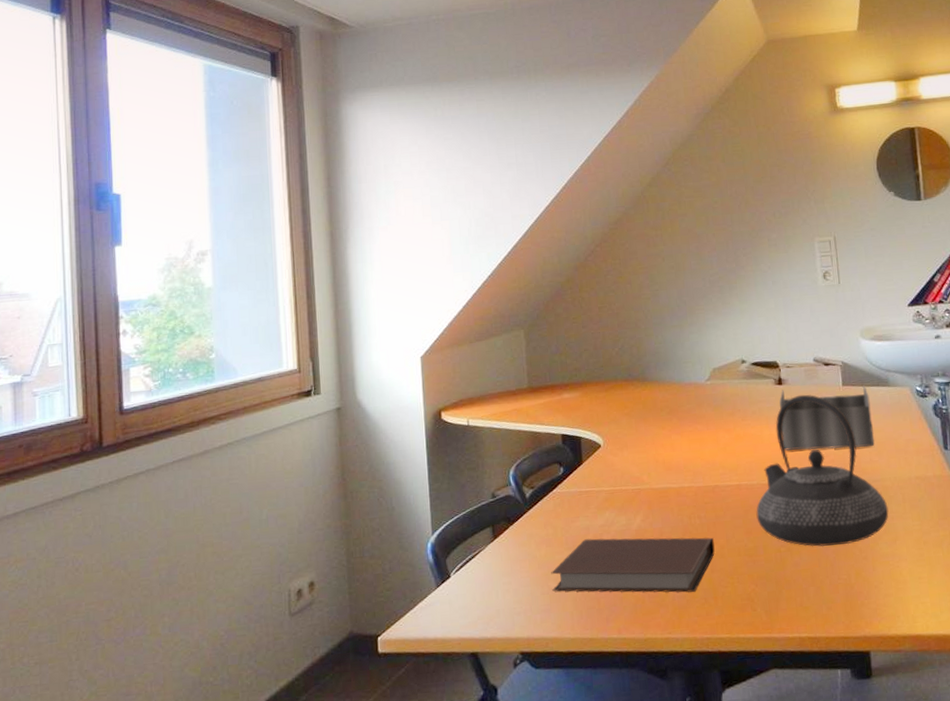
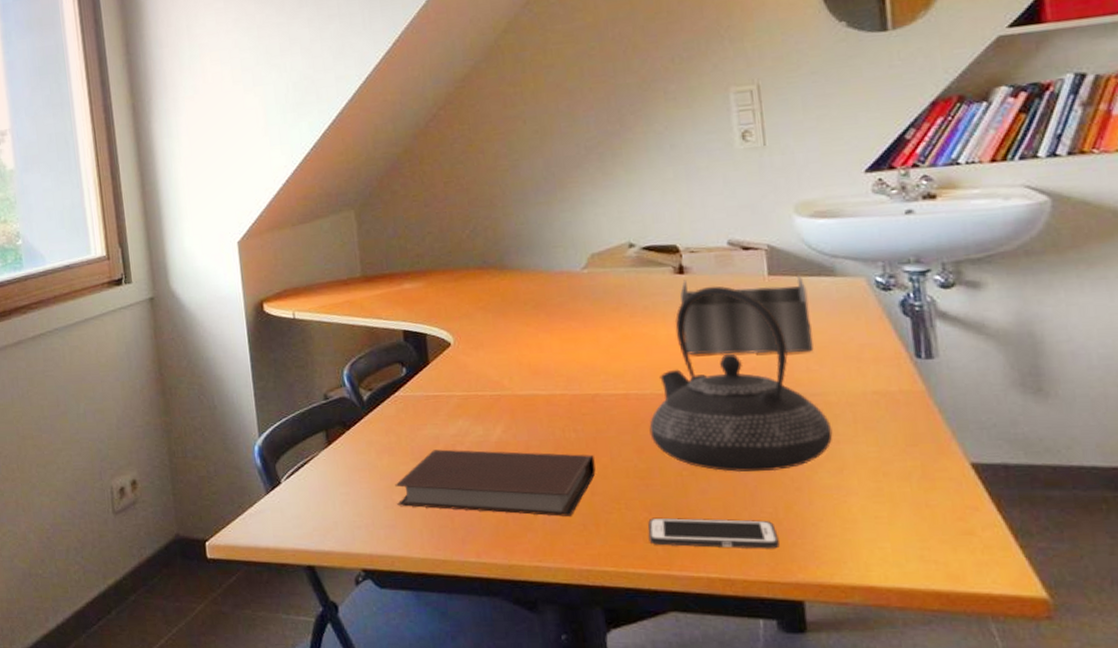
cell phone: none [754,585,852,613] -> present [648,517,780,549]

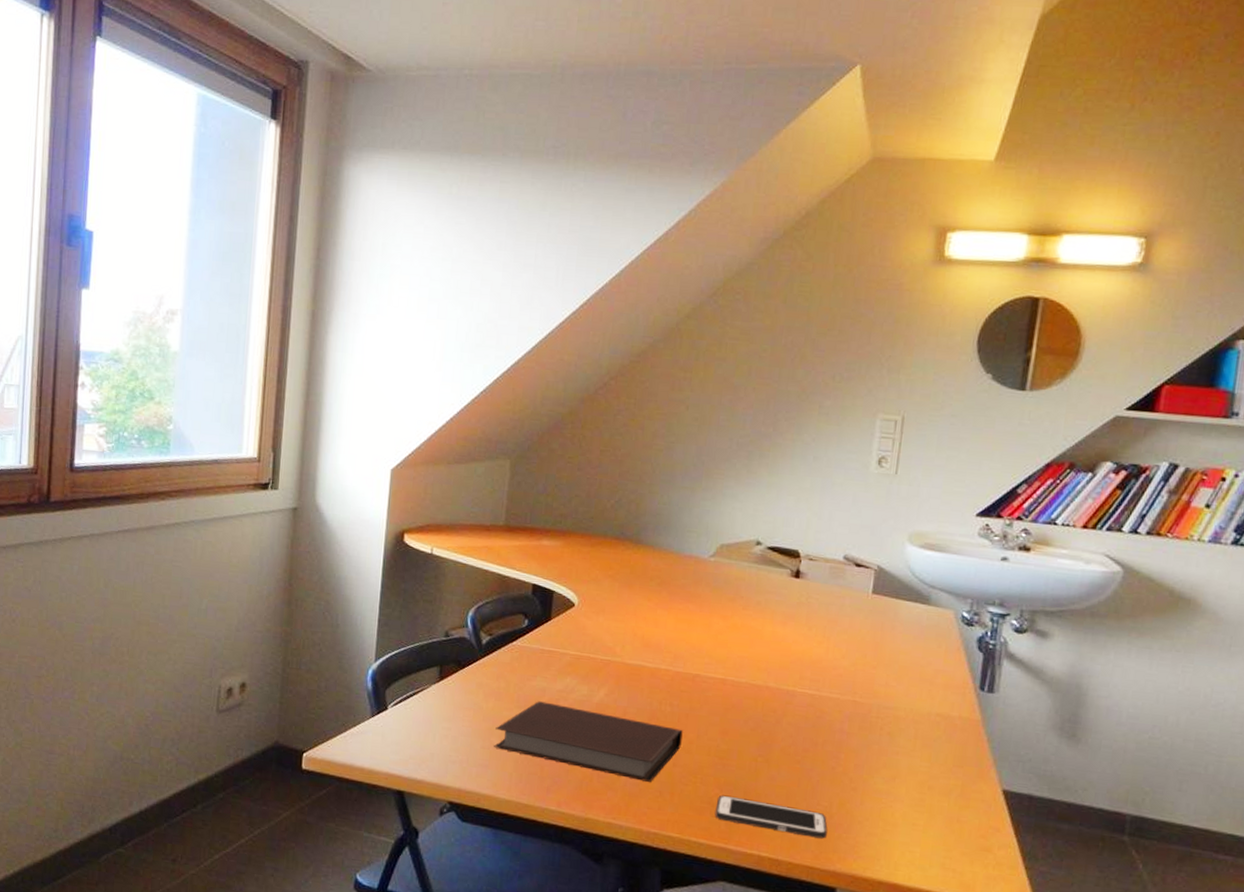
teapot: present [649,286,833,472] -> none [737,593,895,770]
desk organizer: present [680,275,814,355] -> none [786,584,902,669]

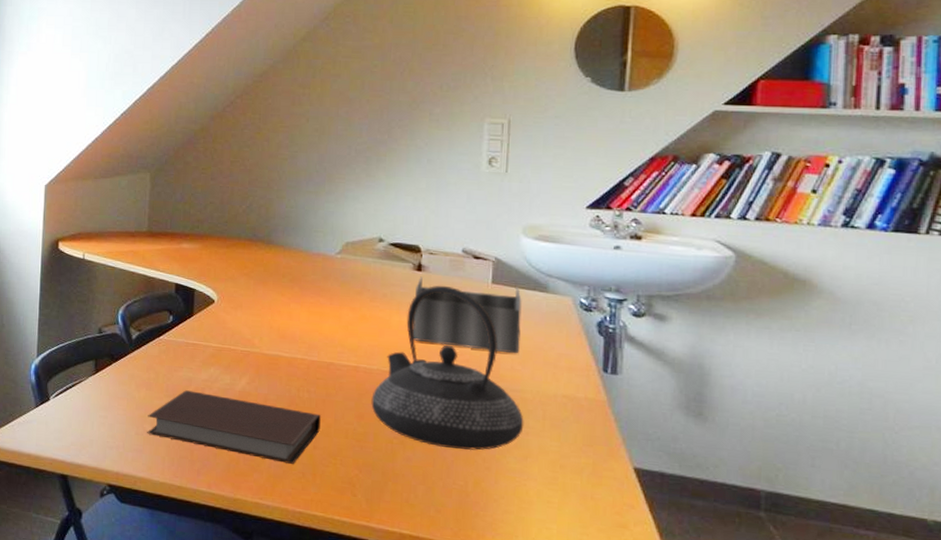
cell phone: present [714,794,828,839] -> none [356,475,465,517]
teapot: none [737,593,895,770] -> present [371,285,524,451]
desk organizer: none [786,584,902,669] -> present [413,276,522,354]

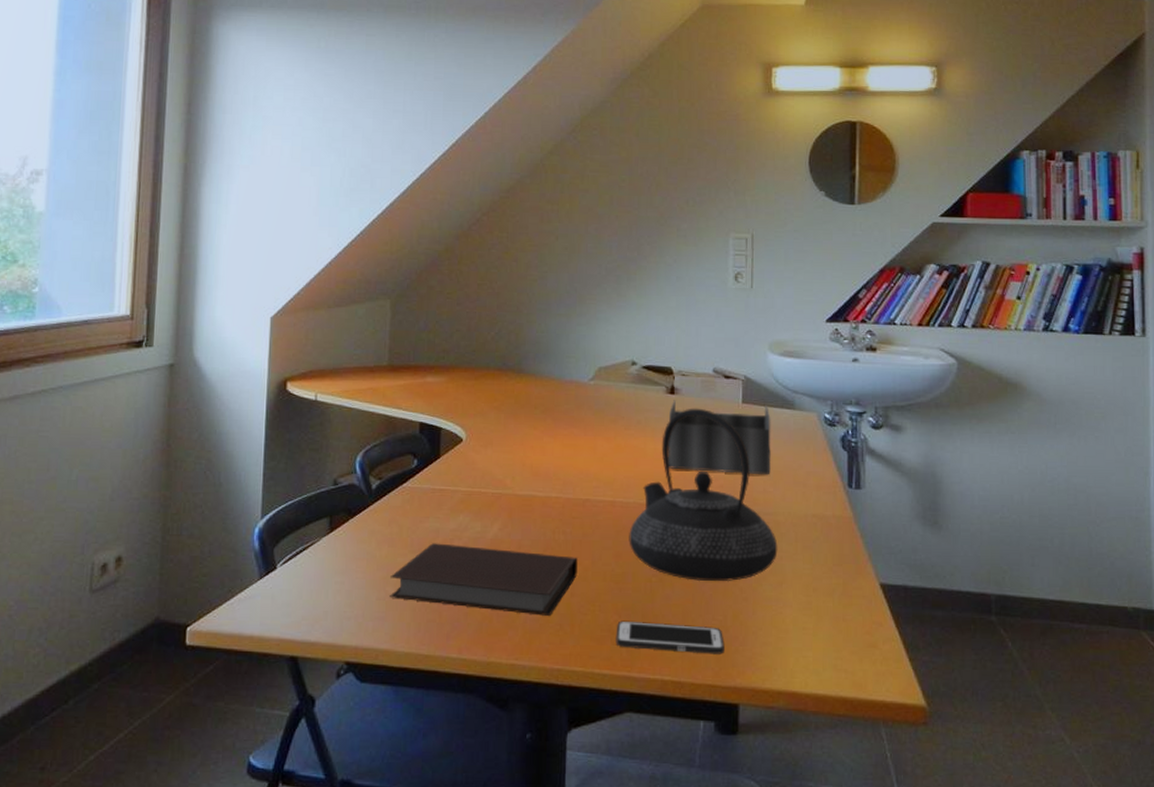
cell phone: none [356,475,465,517] -> present [615,620,725,654]

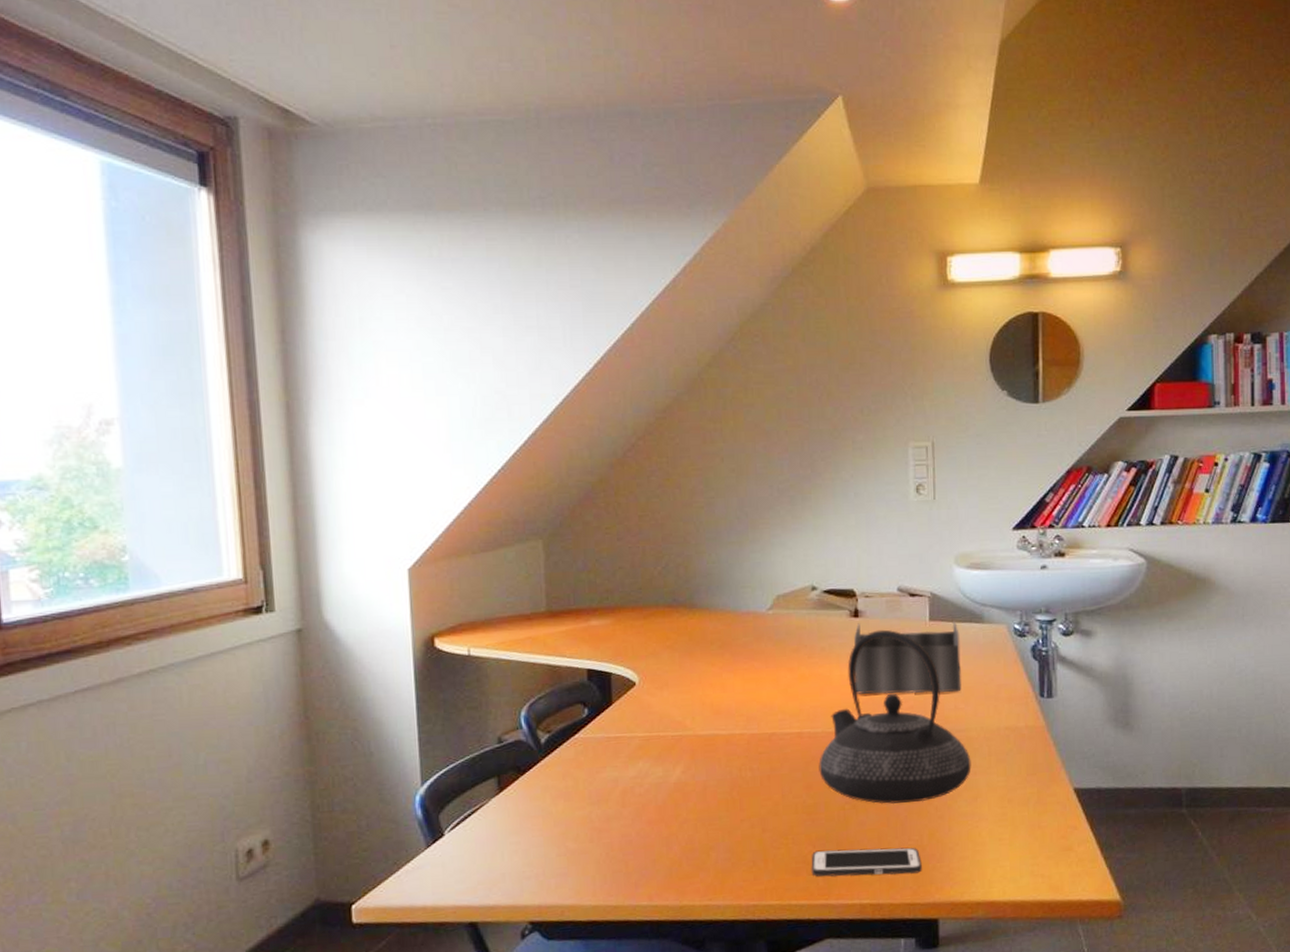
notebook: present [390,543,578,616] -> none [569,792,768,855]

